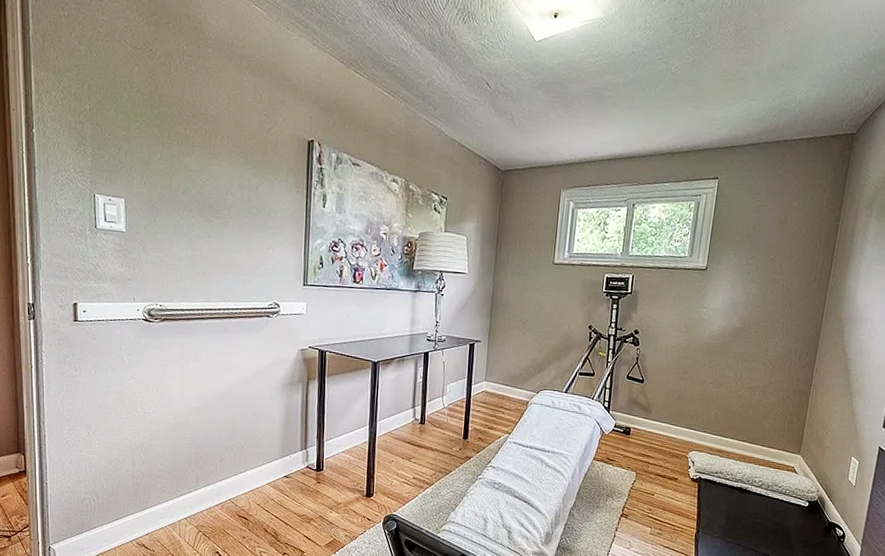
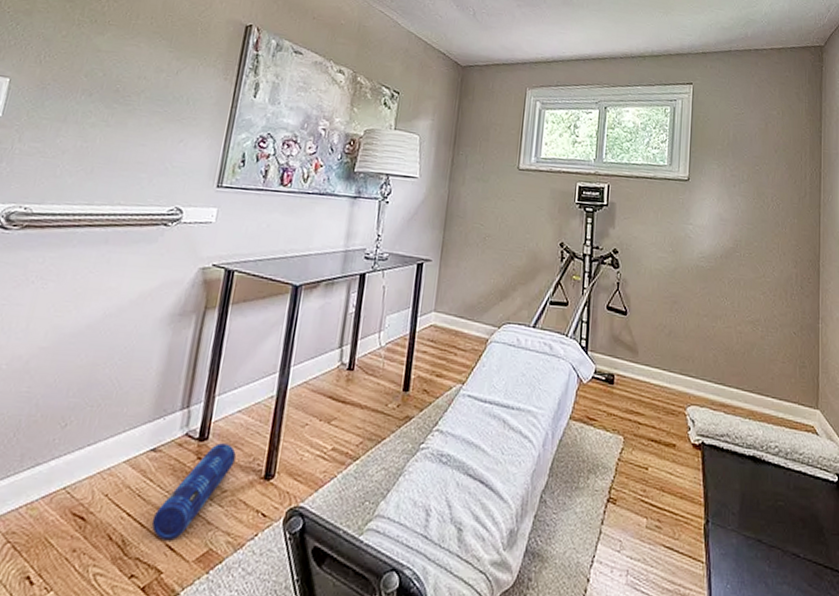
foam roller: none [292,473,344,534] -> present [151,443,236,541]

